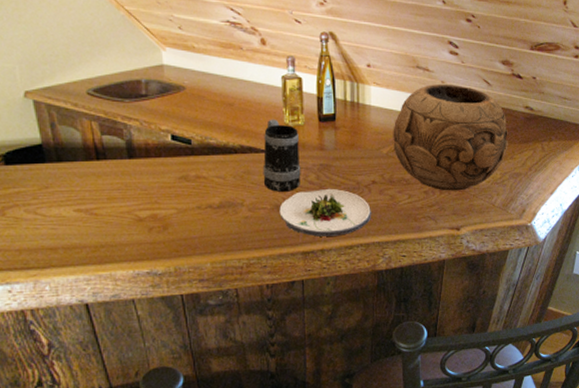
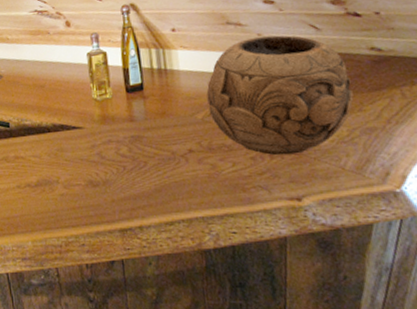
mug: present [262,119,301,192] -> none [74,95,113,168]
salad plate: present [279,188,372,237] -> none [93,160,192,213]

